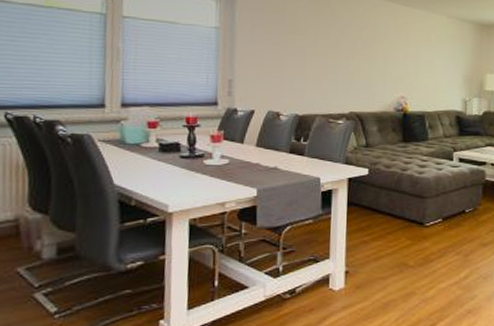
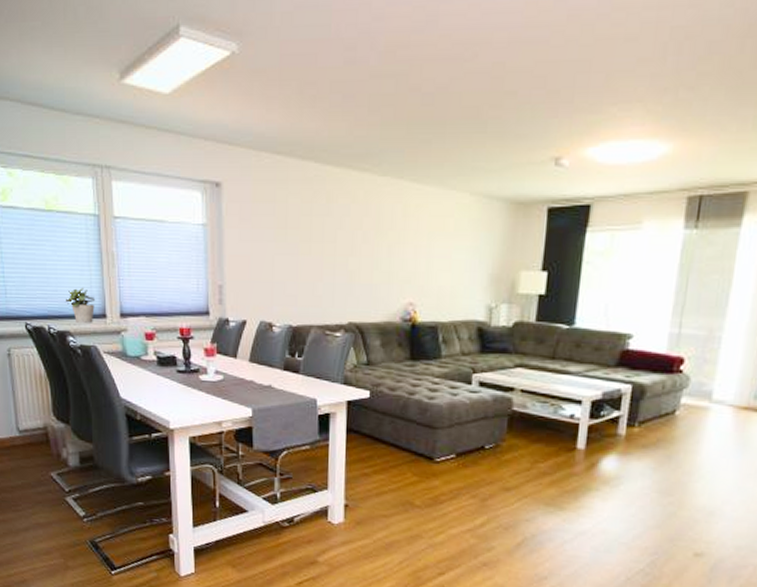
potted plant: none [59,78,94,113] -> present [66,287,96,323]

